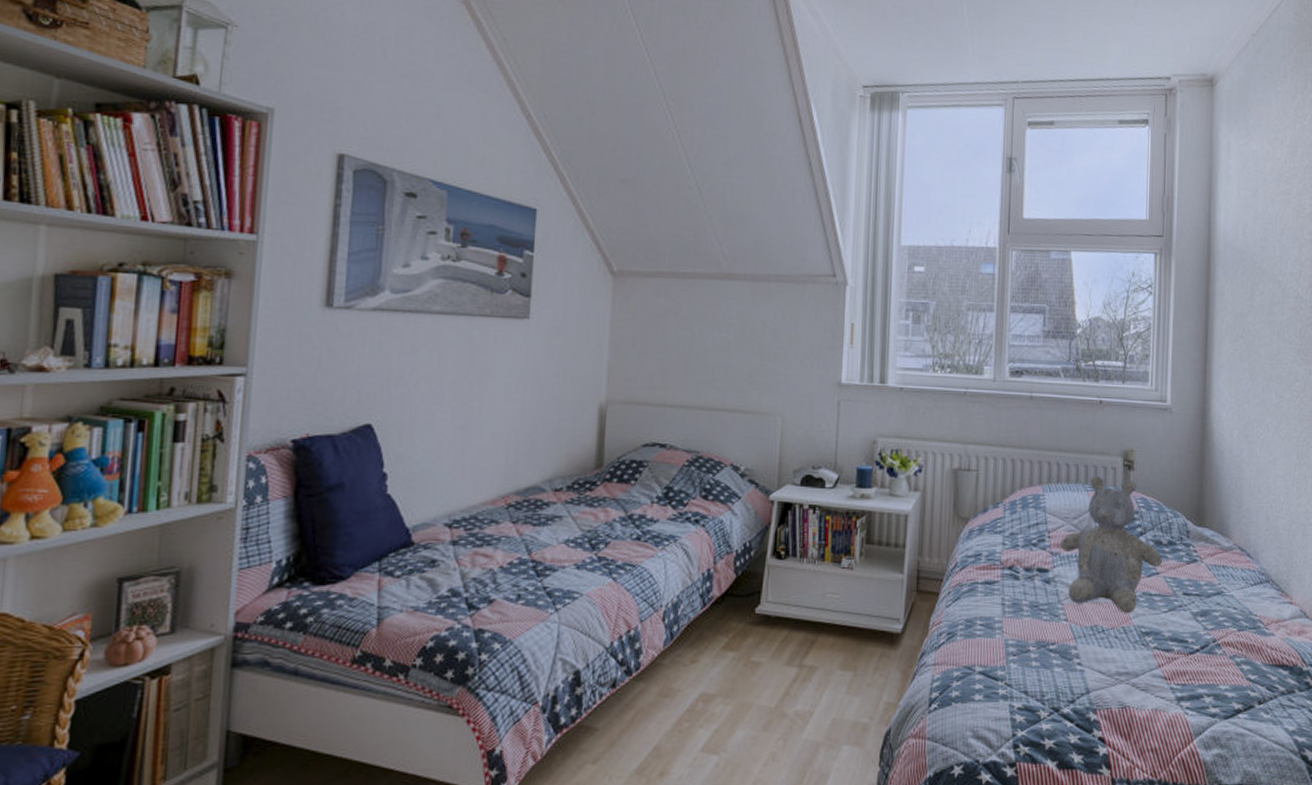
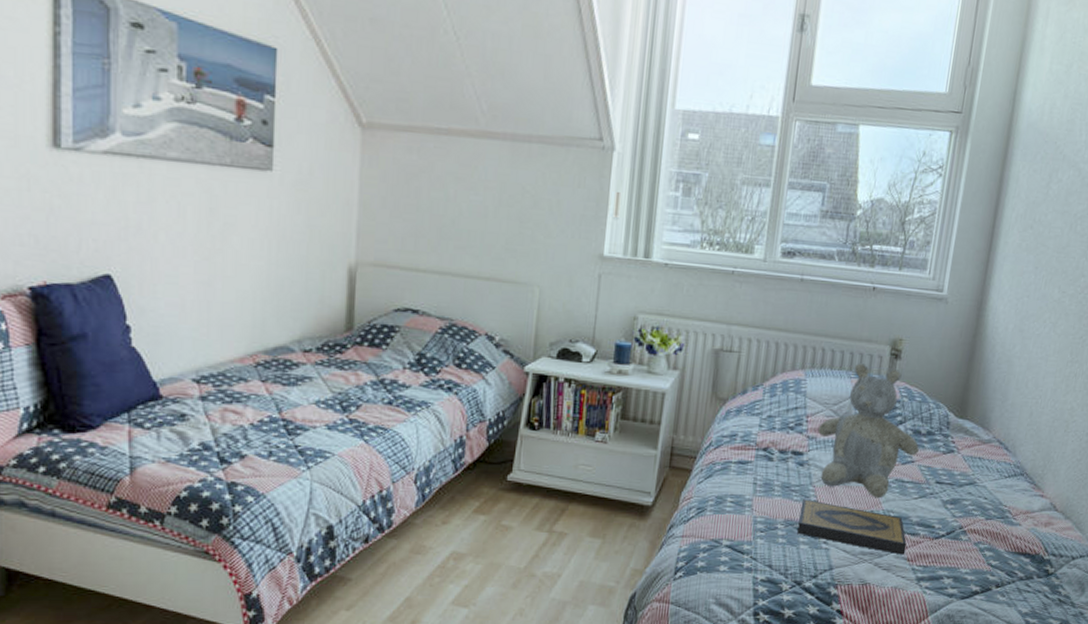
hardback book: none [1050,618,1162,674] -> present [797,499,907,555]

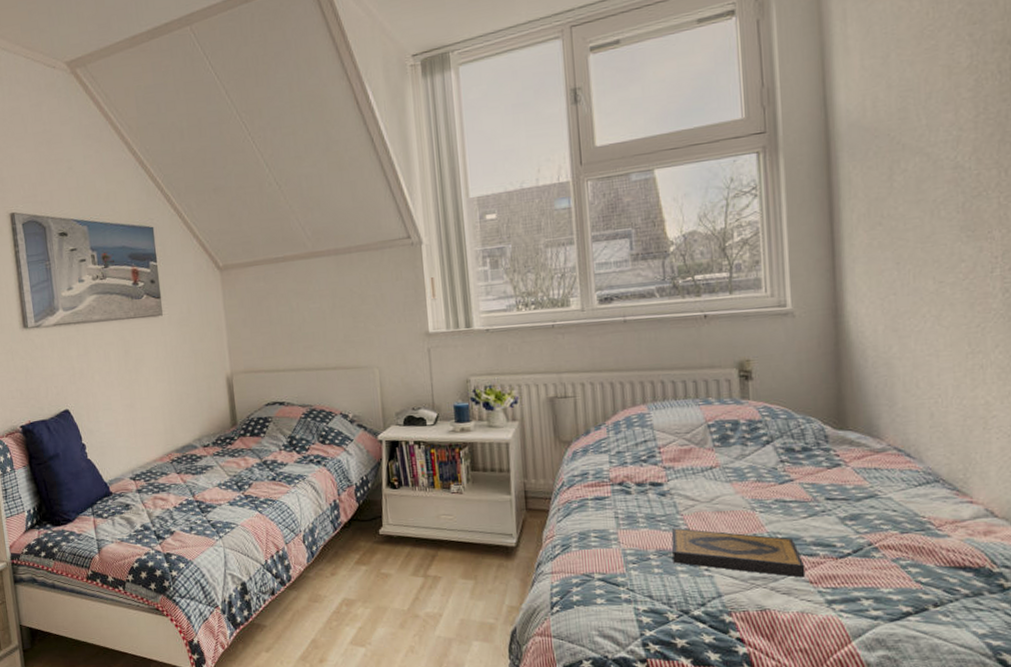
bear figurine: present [817,363,919,499] -> none [673,389,796,521]

